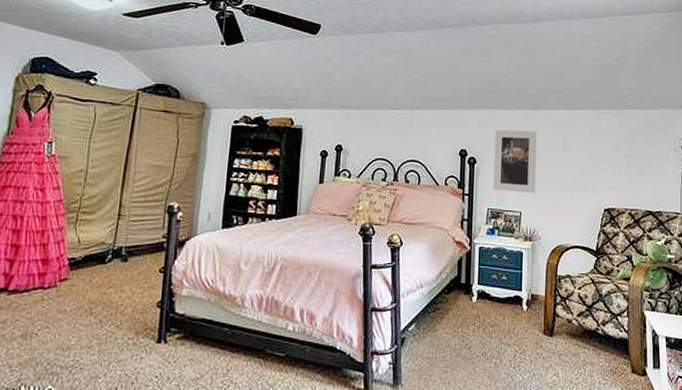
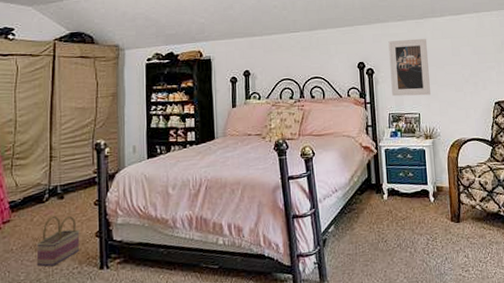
basket: none [89,279,141,334] -> present [36,215,80,267]

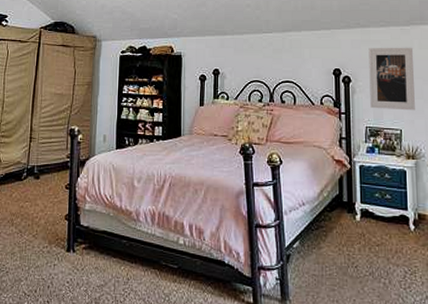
basket: present [36,215,80,267] -> none [12,194,52,242]

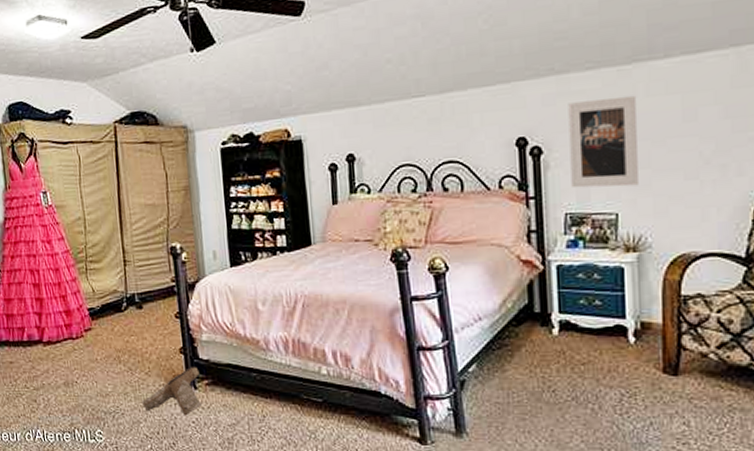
boots: none [25,232,79,276] -> present [141,367,201,416]

